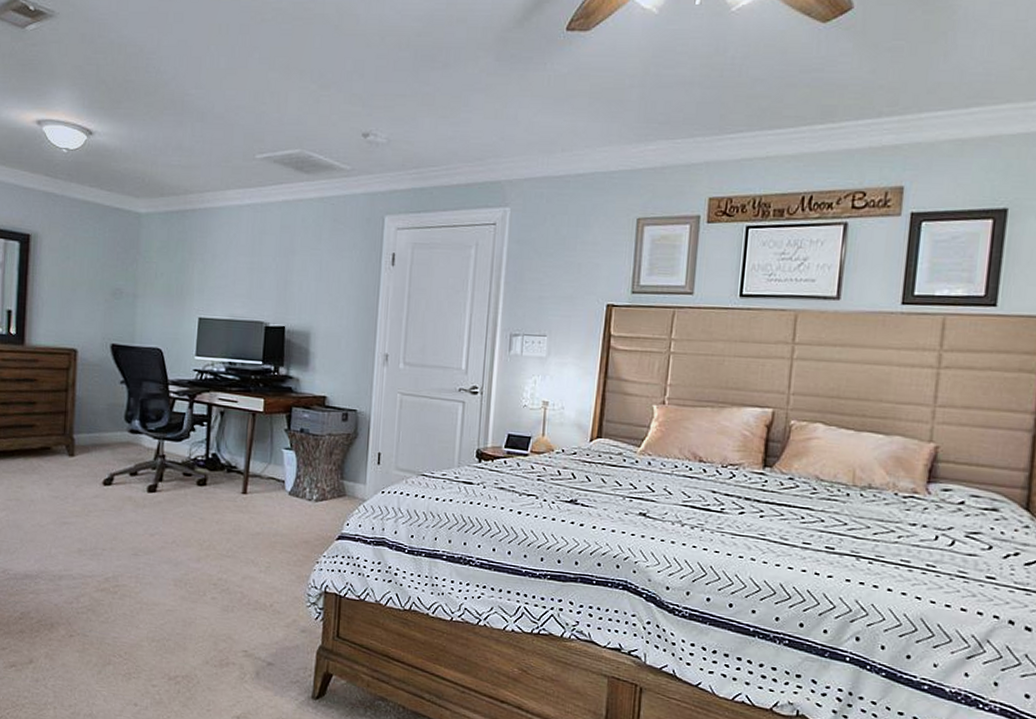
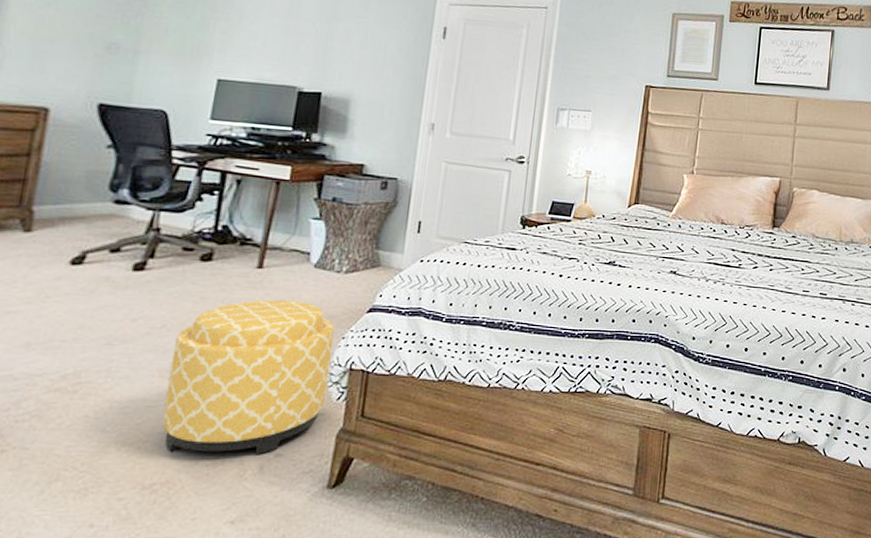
ottoman: none [179,523,310,662] -> present [162,299,334,455]

